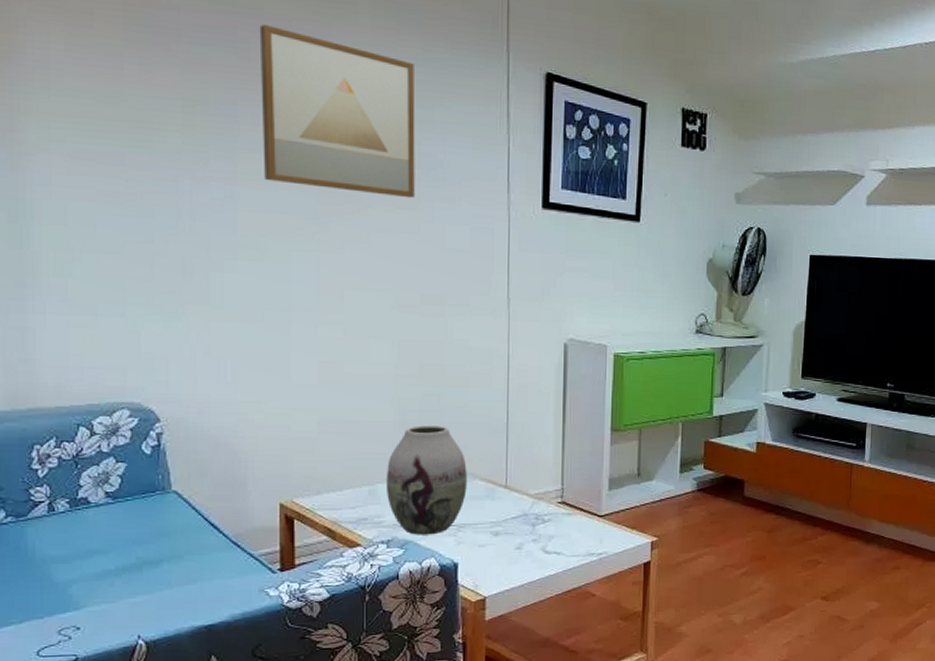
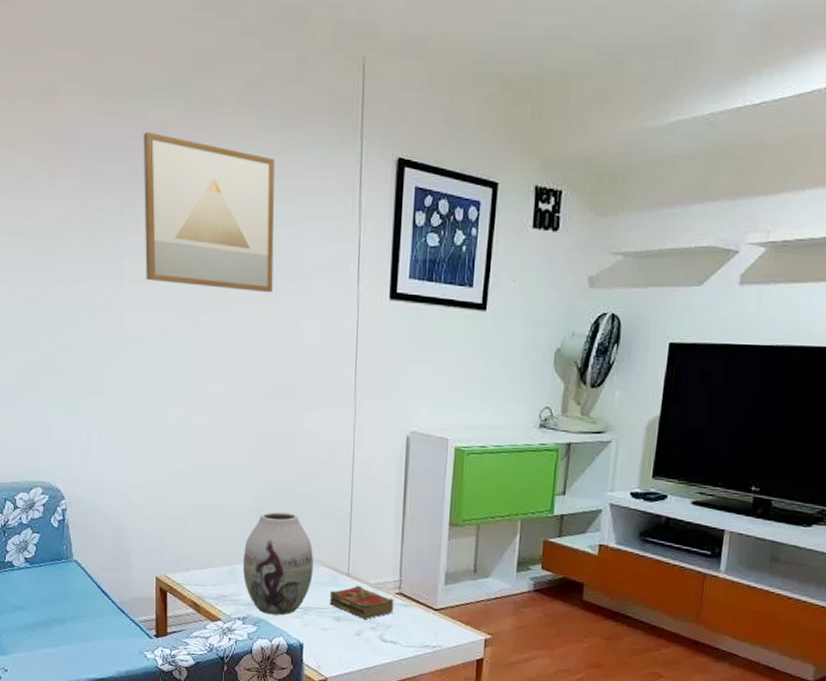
book: none [486,497,556,531] -> present [329,585,394,619]

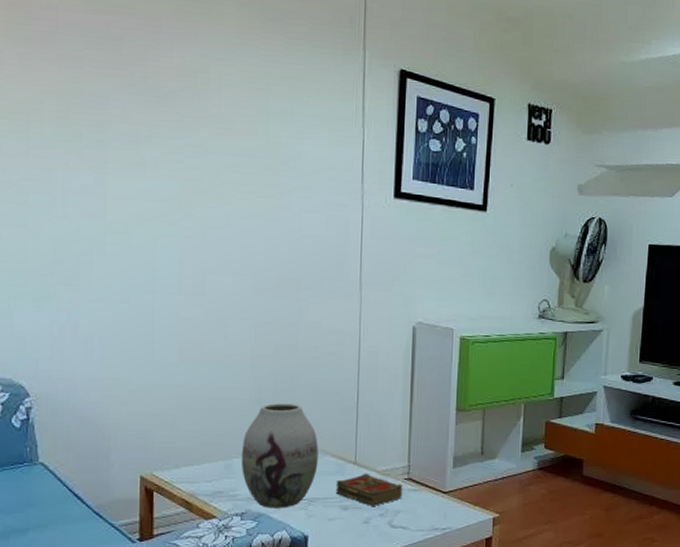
wall art: present [143,131,275,293] -> none [131,22,276,188]

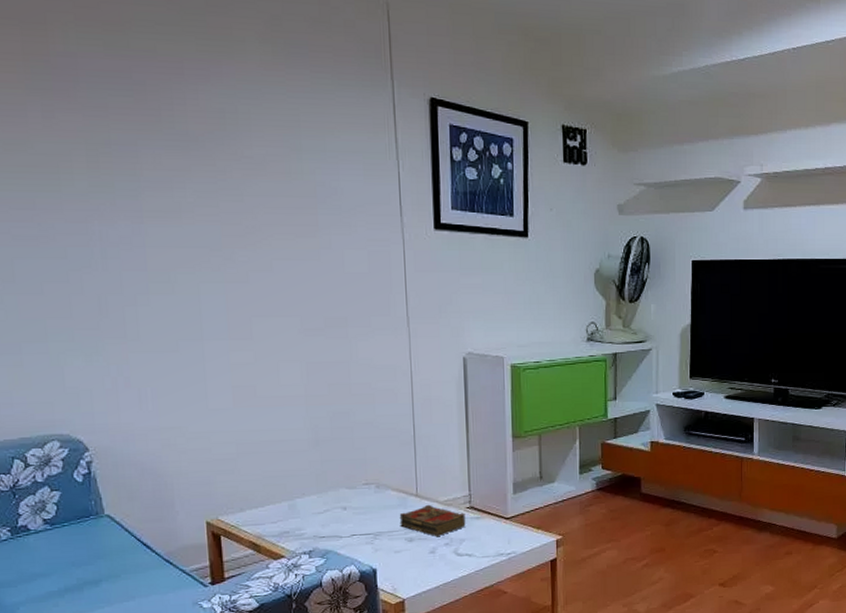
vase: present [241,402,318,508] -> none [303,440,380,545]

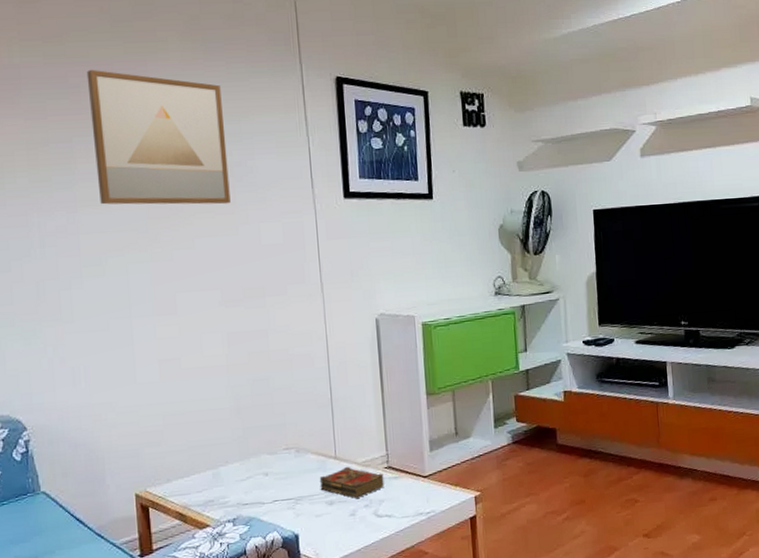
wall art: none [153,65,313,227] -> present [86,69,231,205]

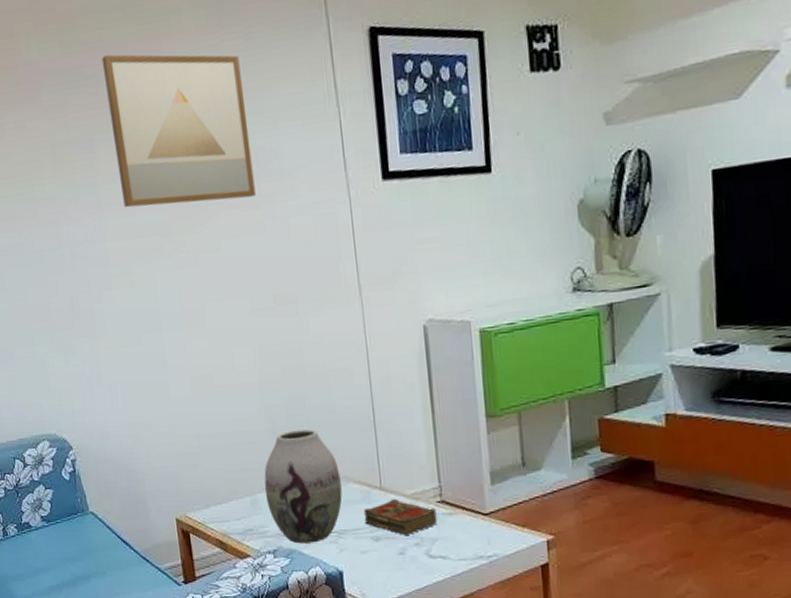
vase: none [227,407,301,512] -> present [264,429,343,544]

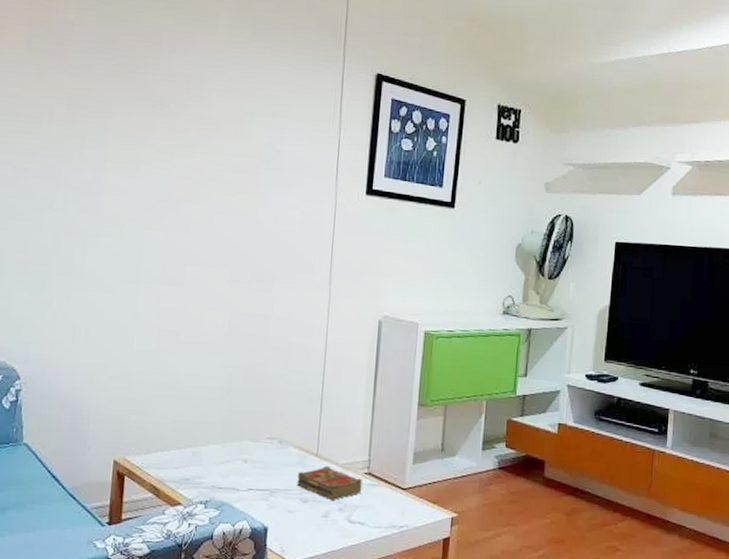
wall art: present [101,54,256,208] -> none [128,34,262,185]
vase: present [264,429,343,544] -> none [208,392,283,498]

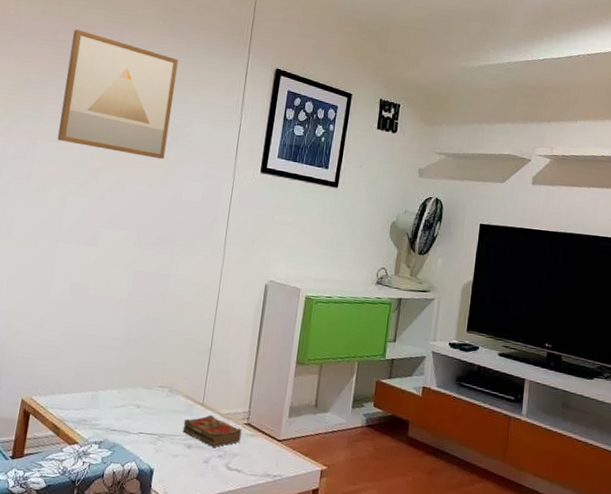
wall art: none [128,34,262,185] -> present [57,29,179,160]

